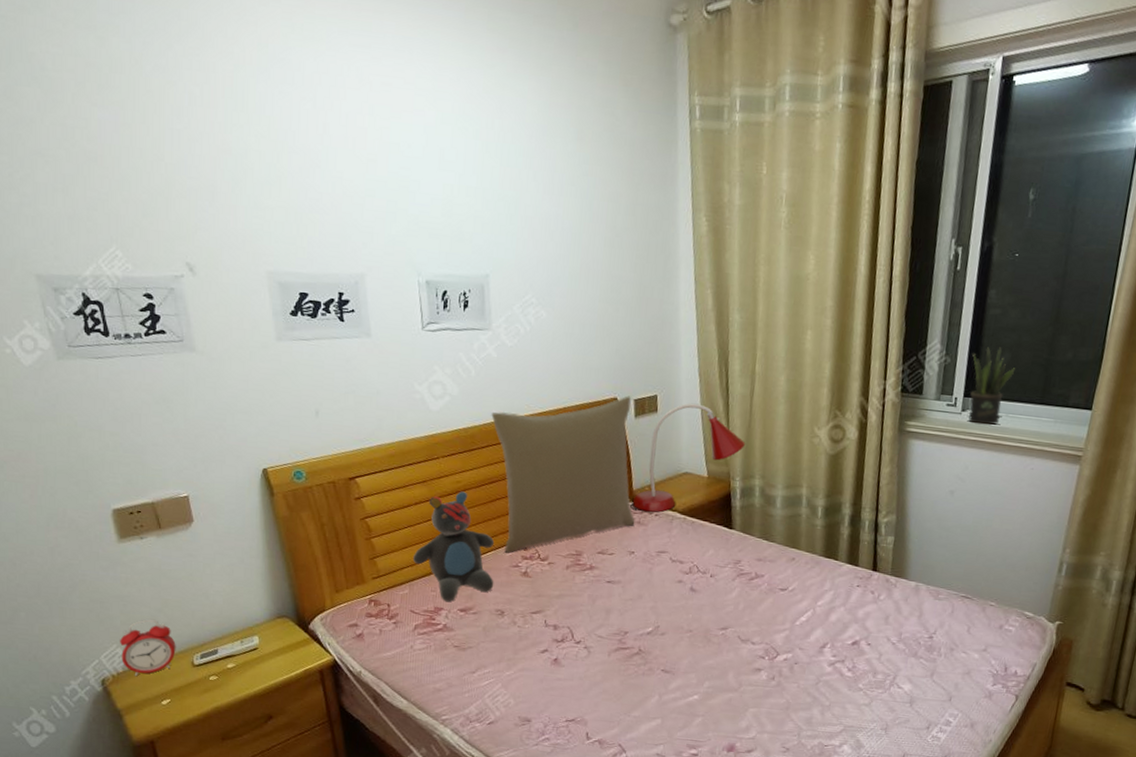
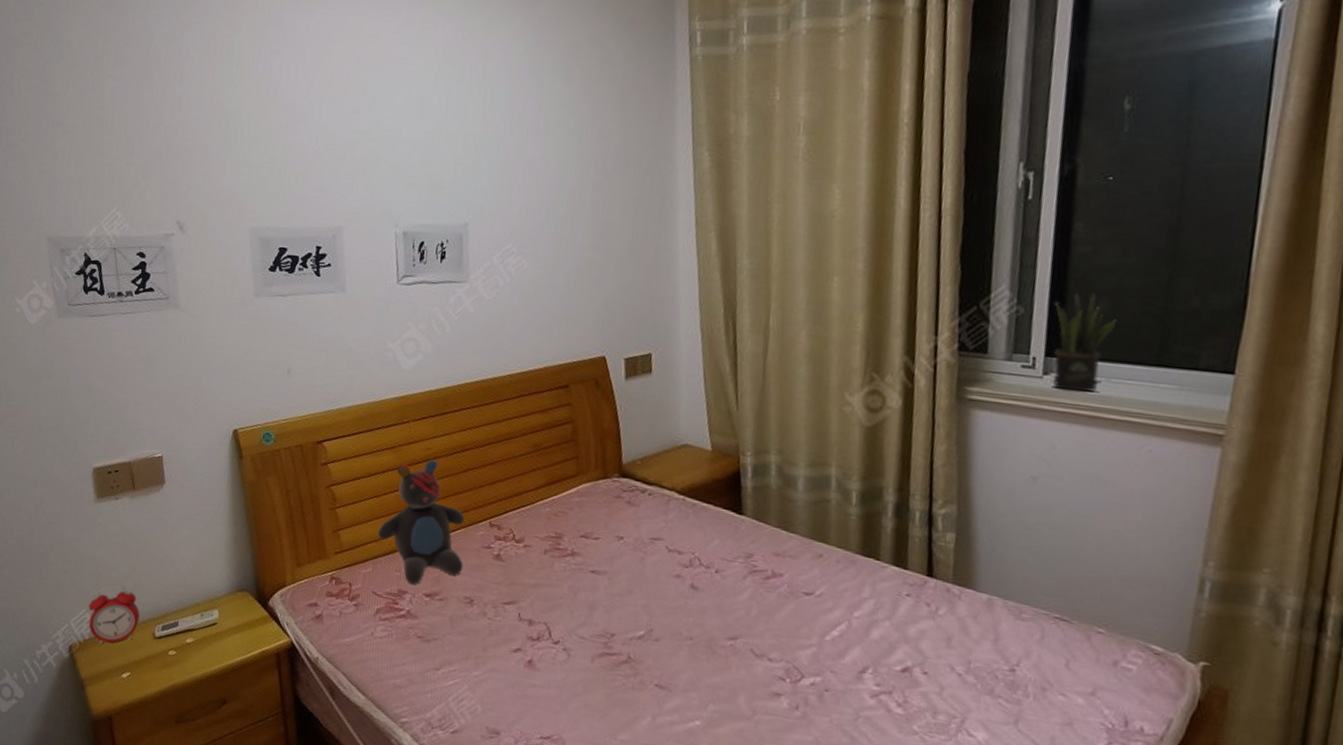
pillow: present [491,396,635,553] -> none [466,354,625,532]
desk lamp: present [630,403,745,513] -> none [619,362,757,492]

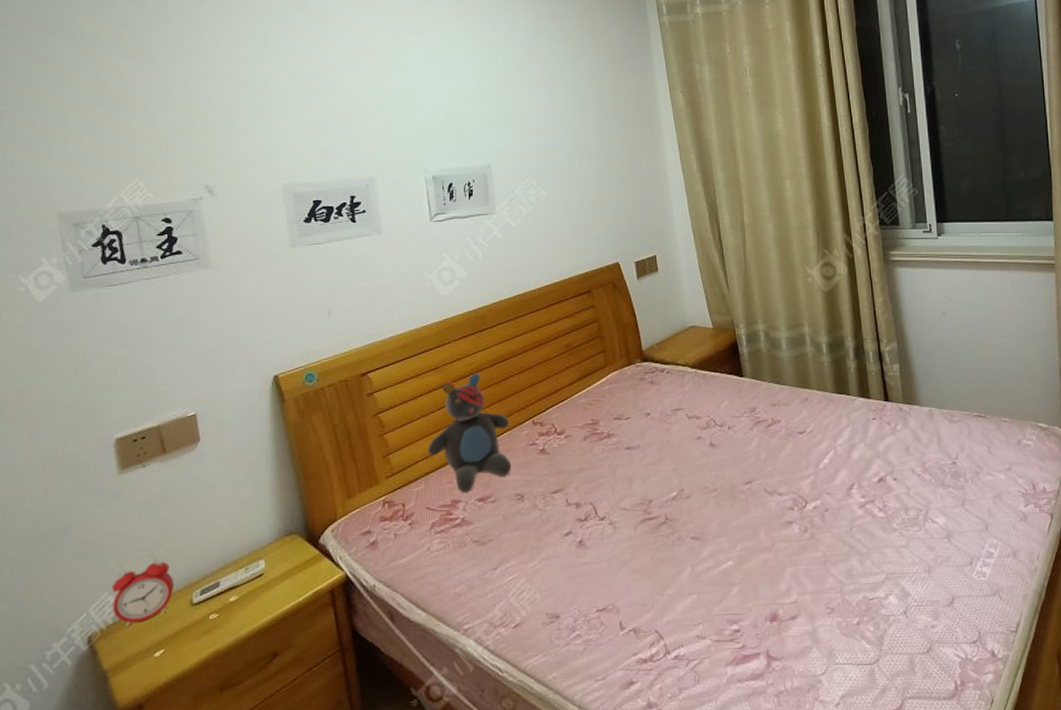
potted plant: present [1053,293,1118,394] -> none [937,175,978,246]

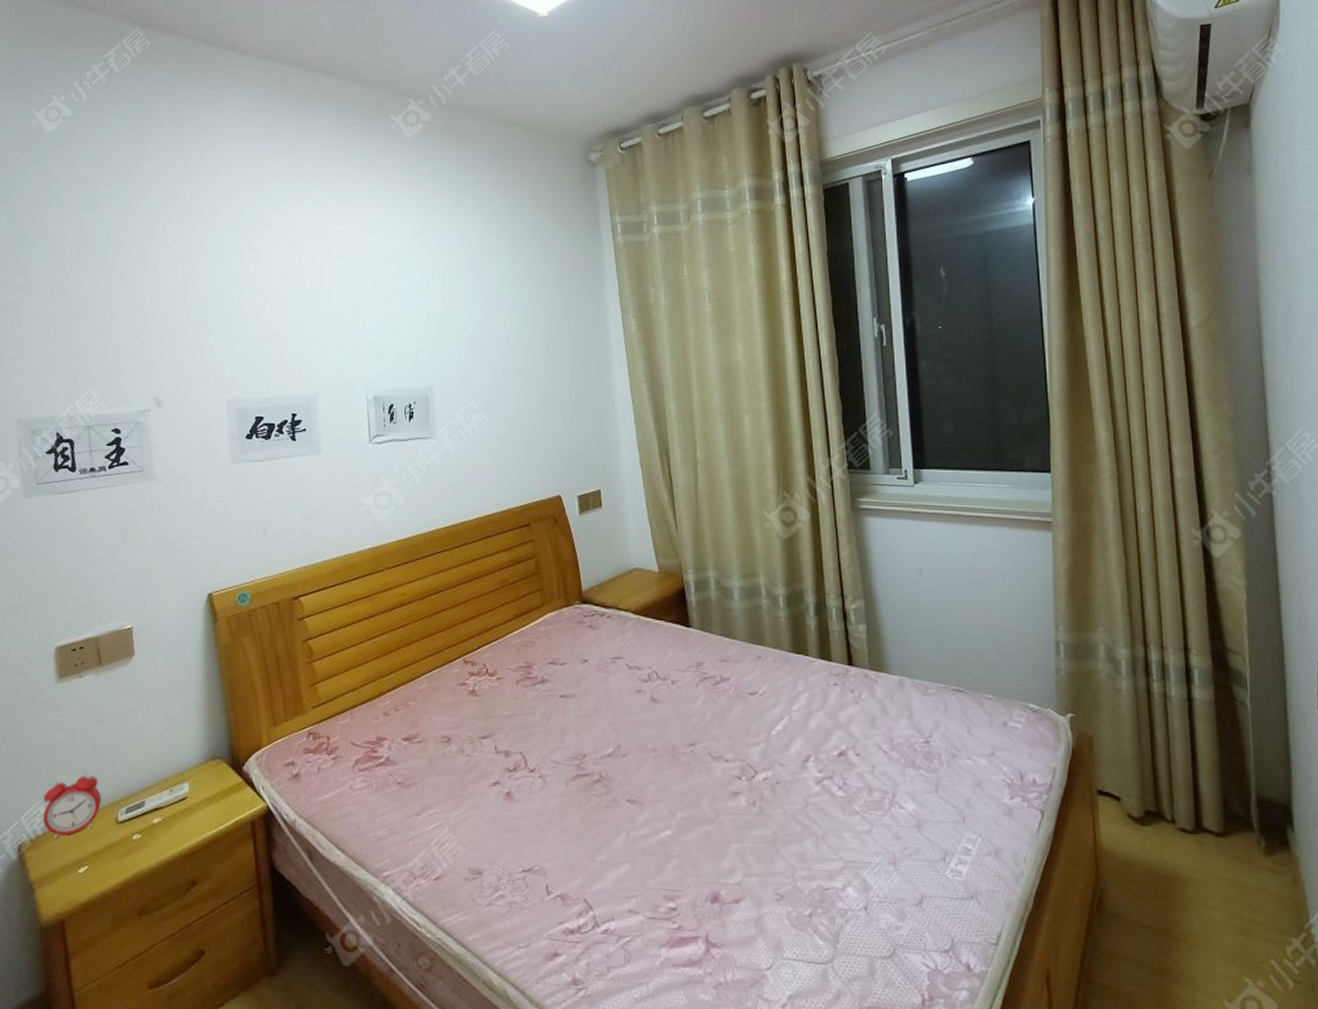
teddy bear: present [428,373,512,493] -> none [355,604,440,731]

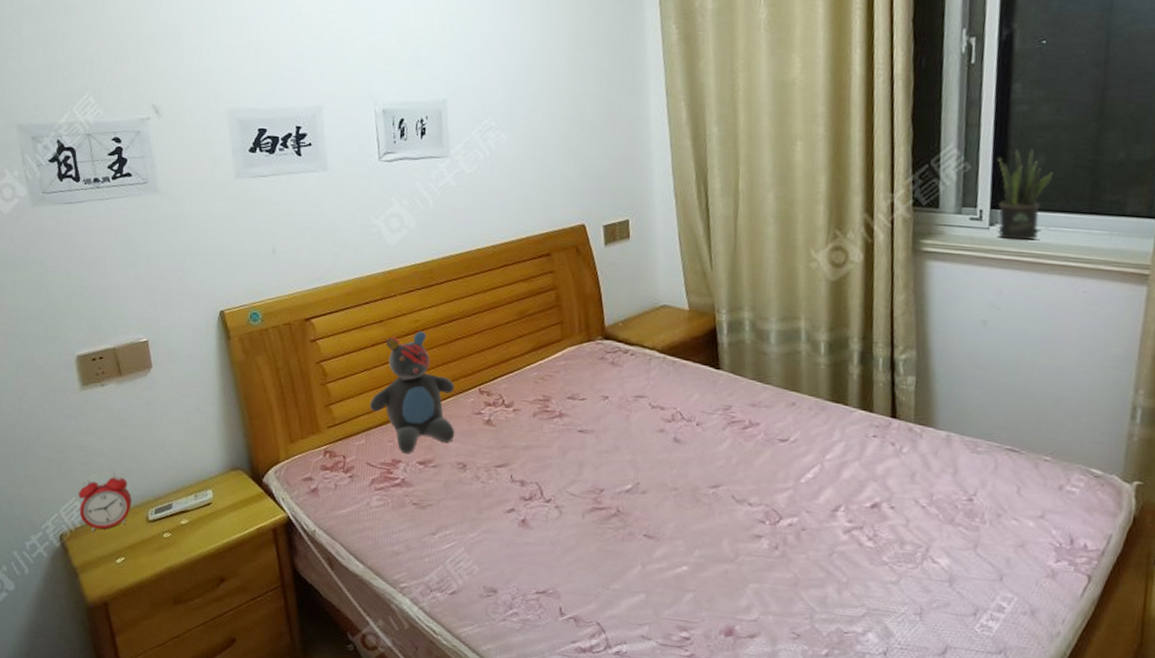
teddy bear: none [355,604,440,731] -> present [370,331,455,454]
potted plant: none [915,416,962,496] -> present [998,149,1054,242]

